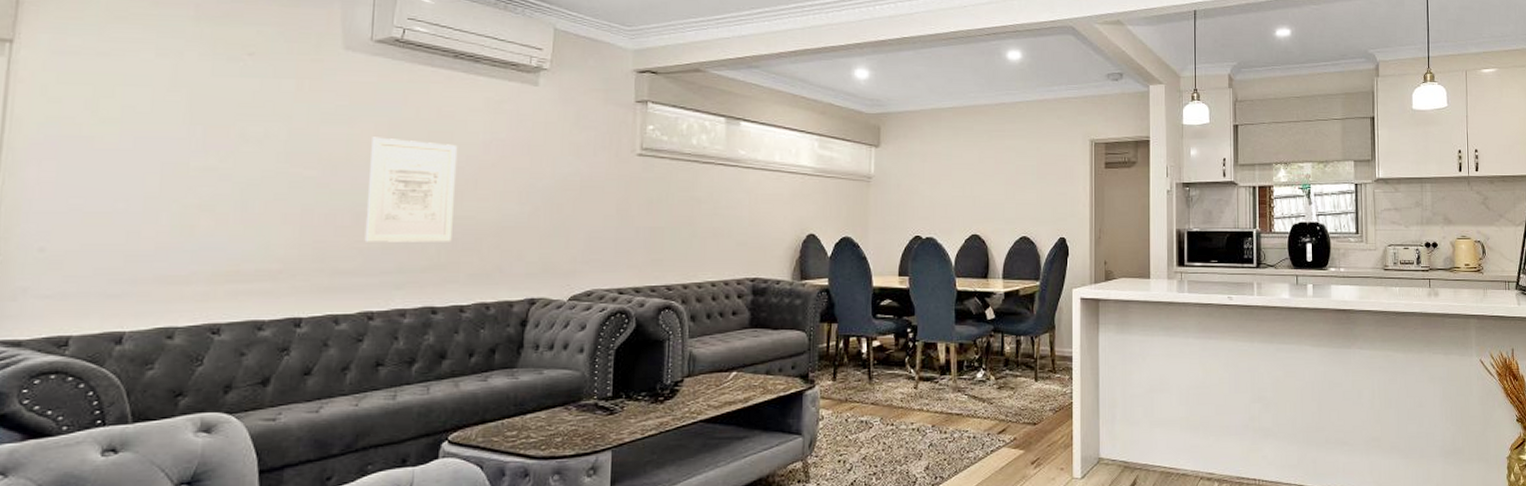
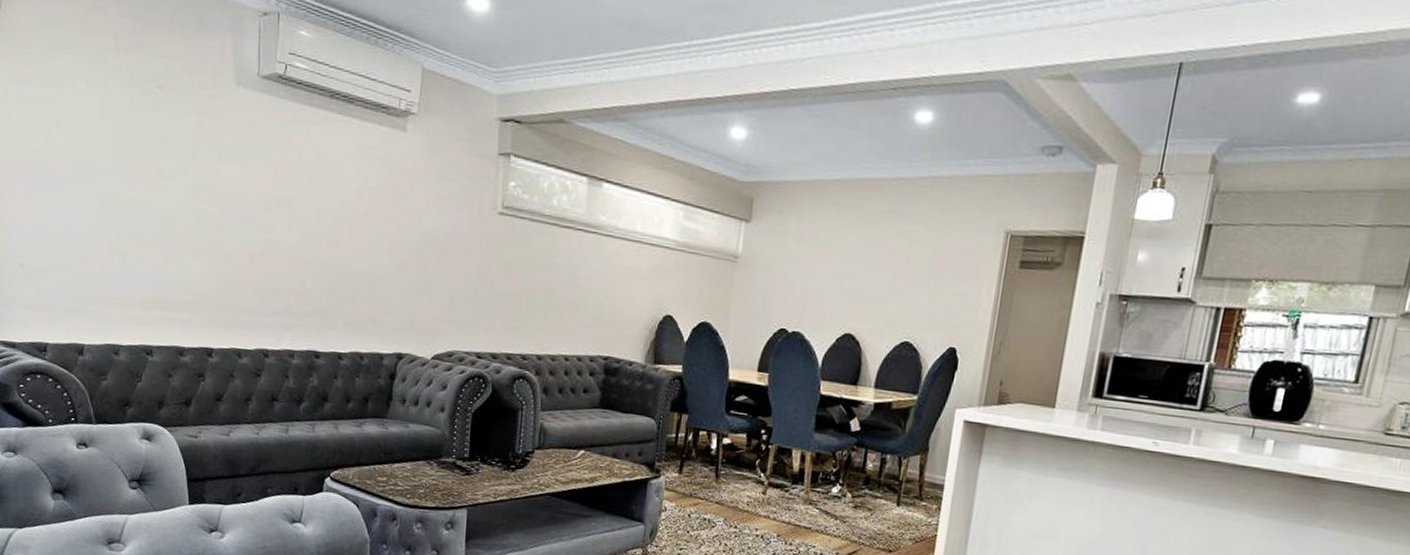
wall art: present [364,137,458,242] -> none [259,178,335,290]

